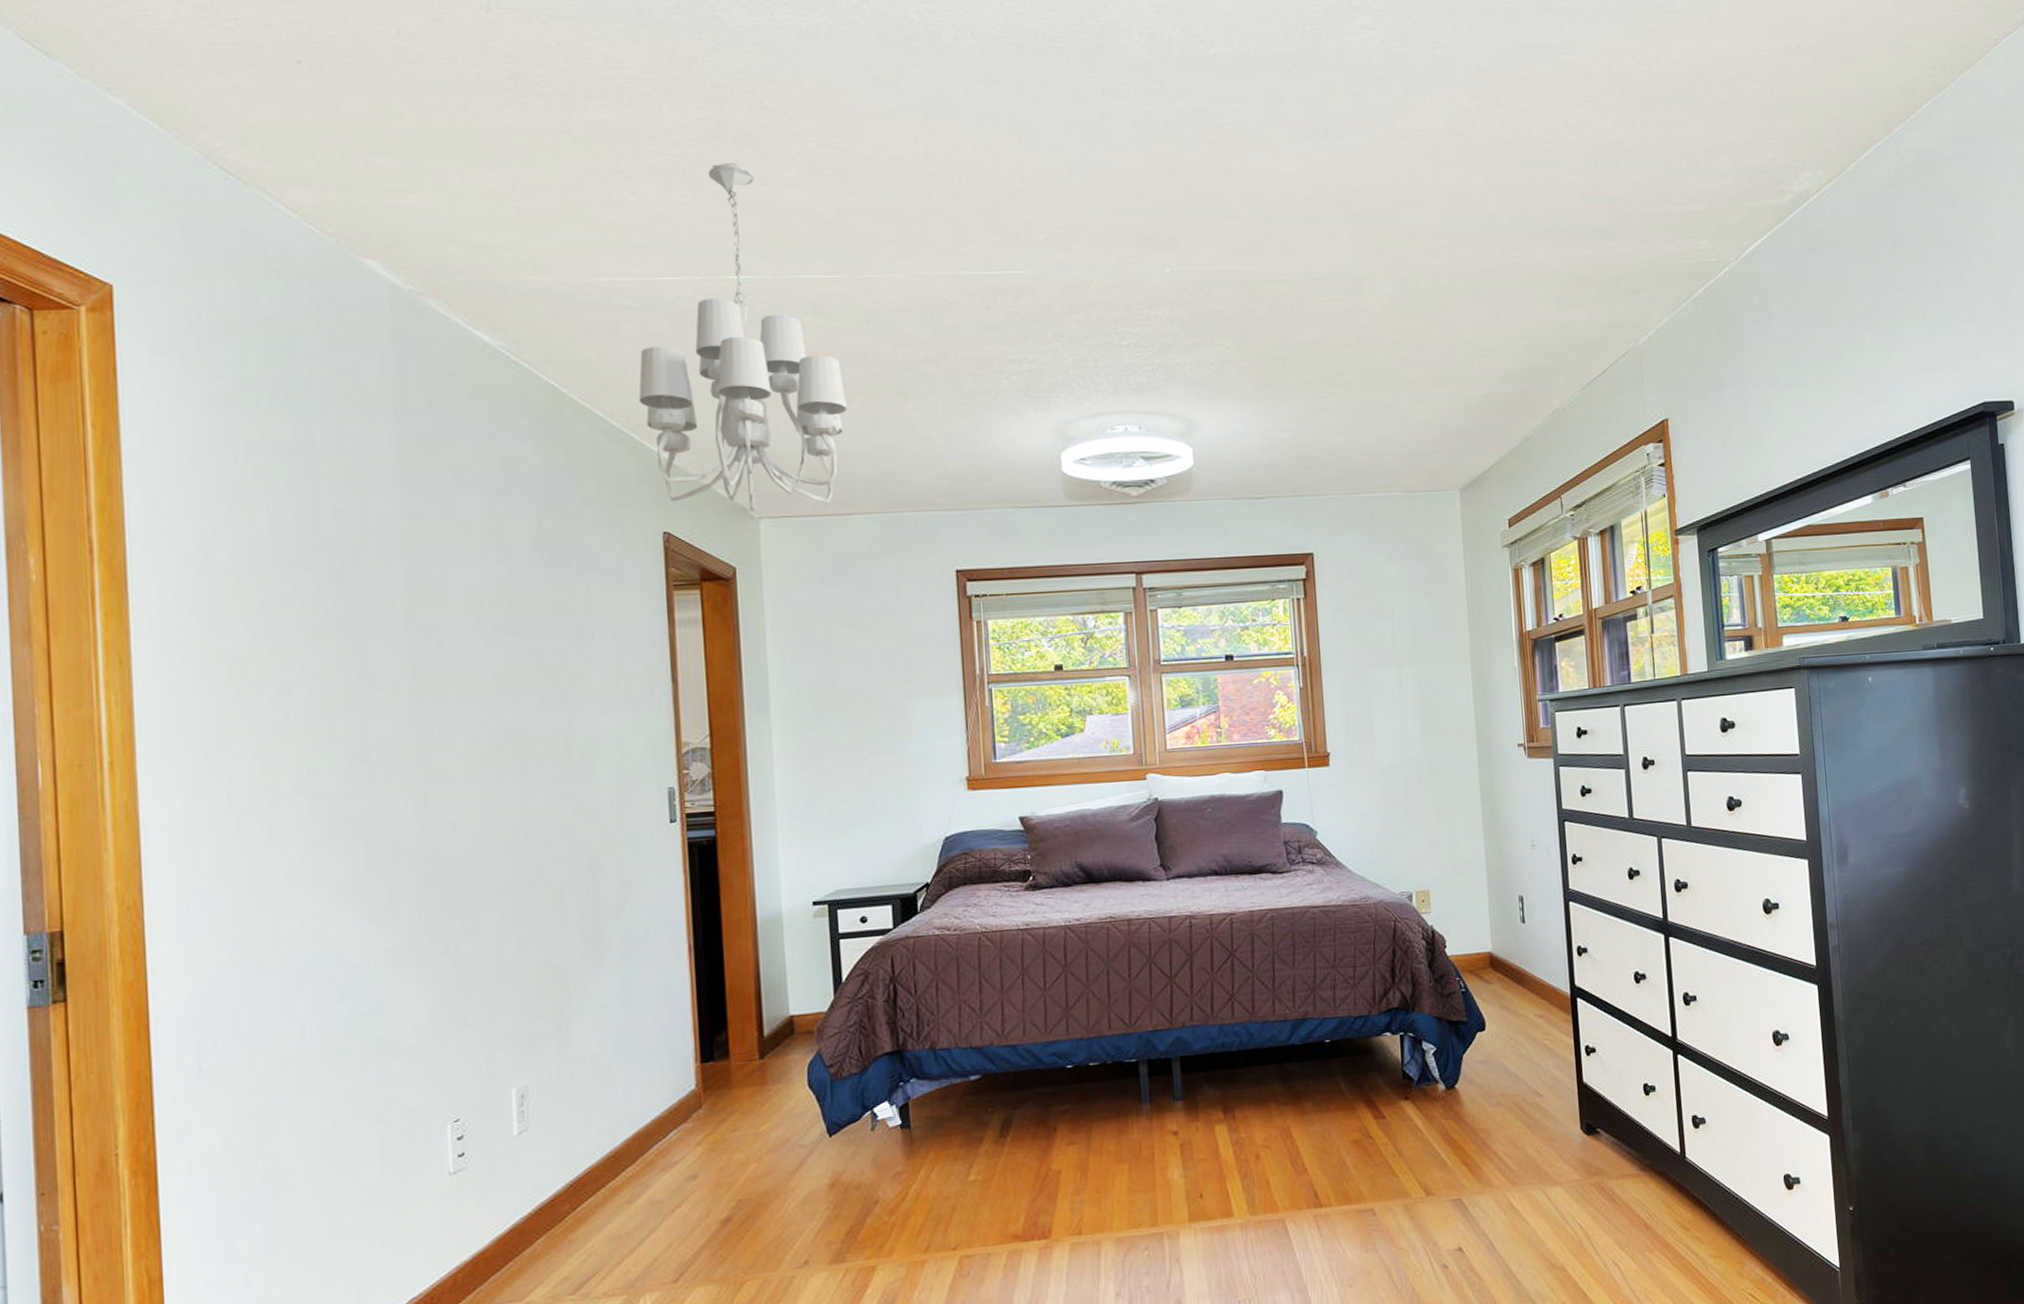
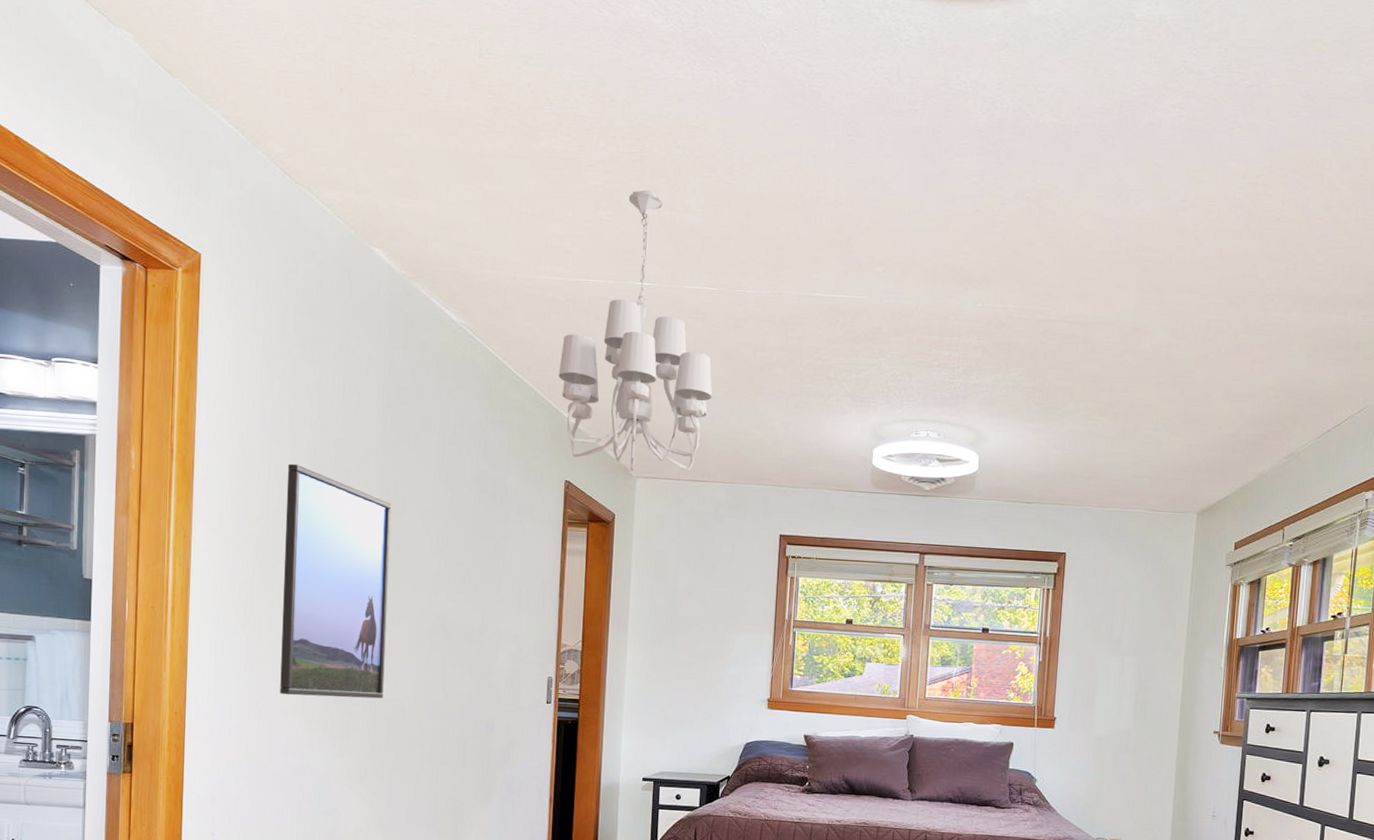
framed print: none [267,549,437,862] -> present [280,463,392,699]

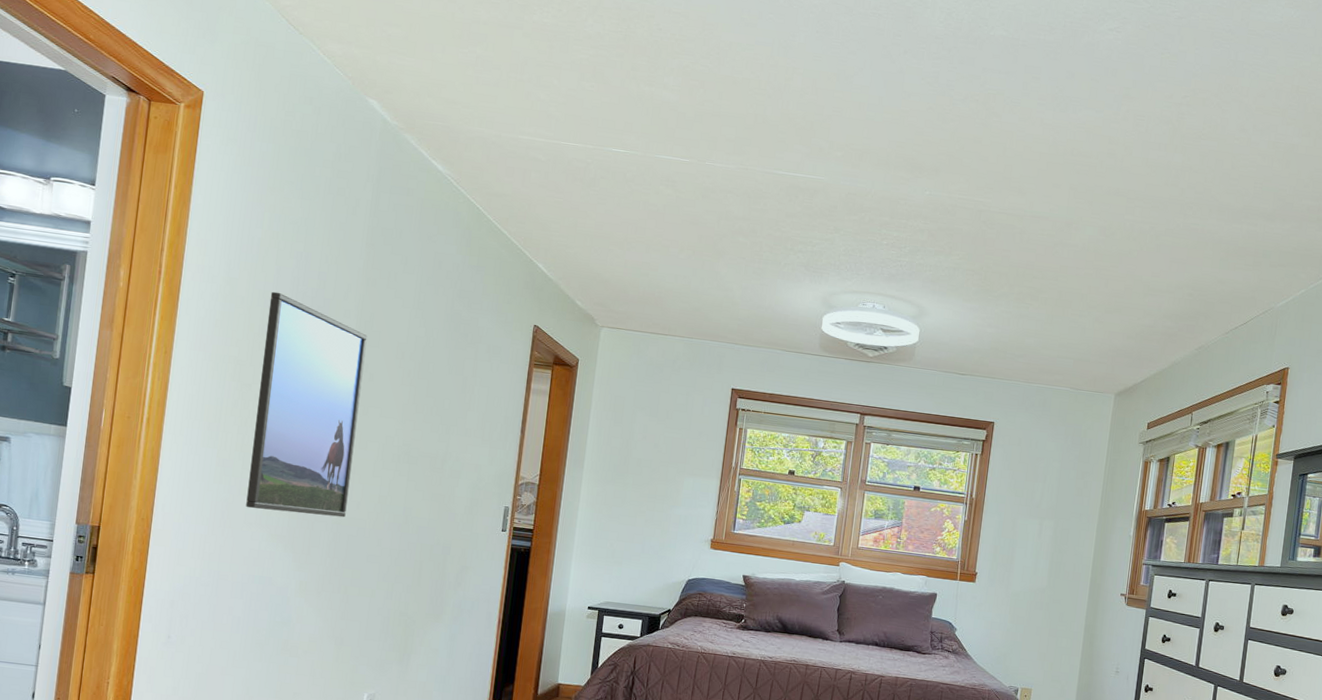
chandelier: present [558,190,712,472] -> none [534,66,678,325]

